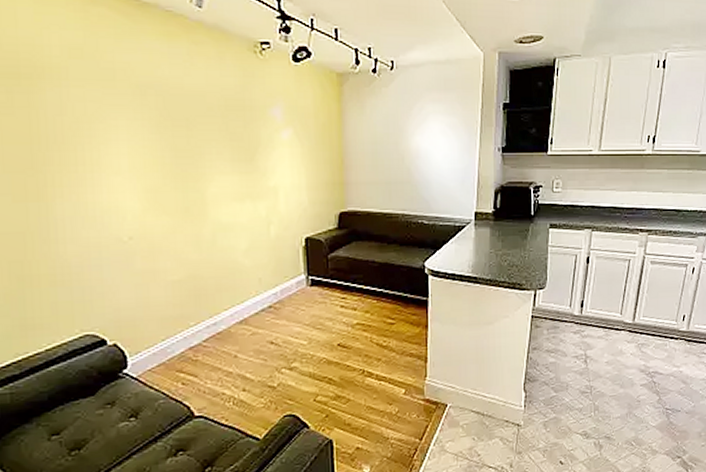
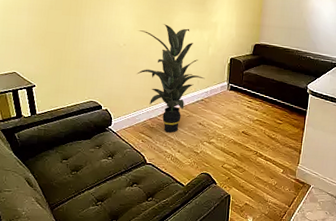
indoor plant: none [151,198,270,364] -> present [137,24,205,133]

